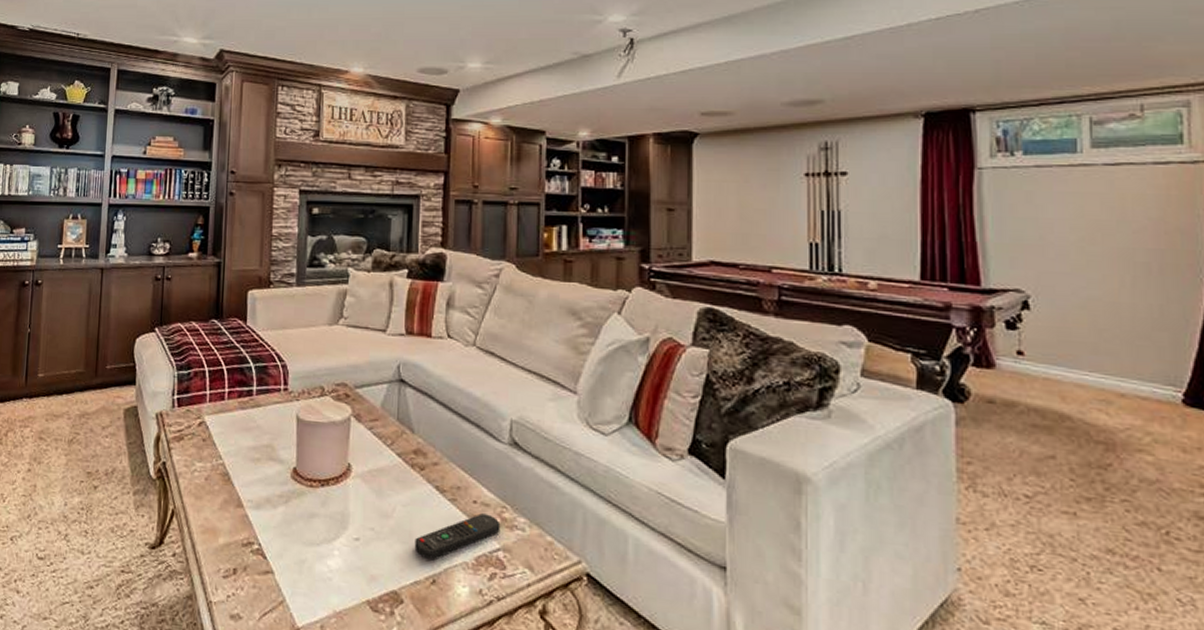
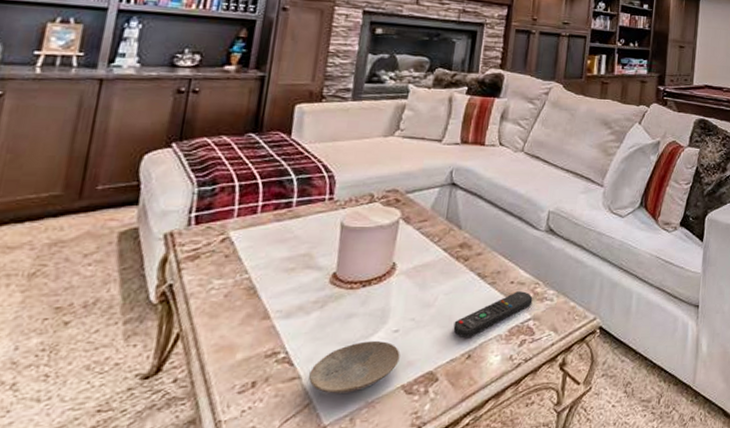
plate: none [281,545,363,598] -> present [309,340,401,394]

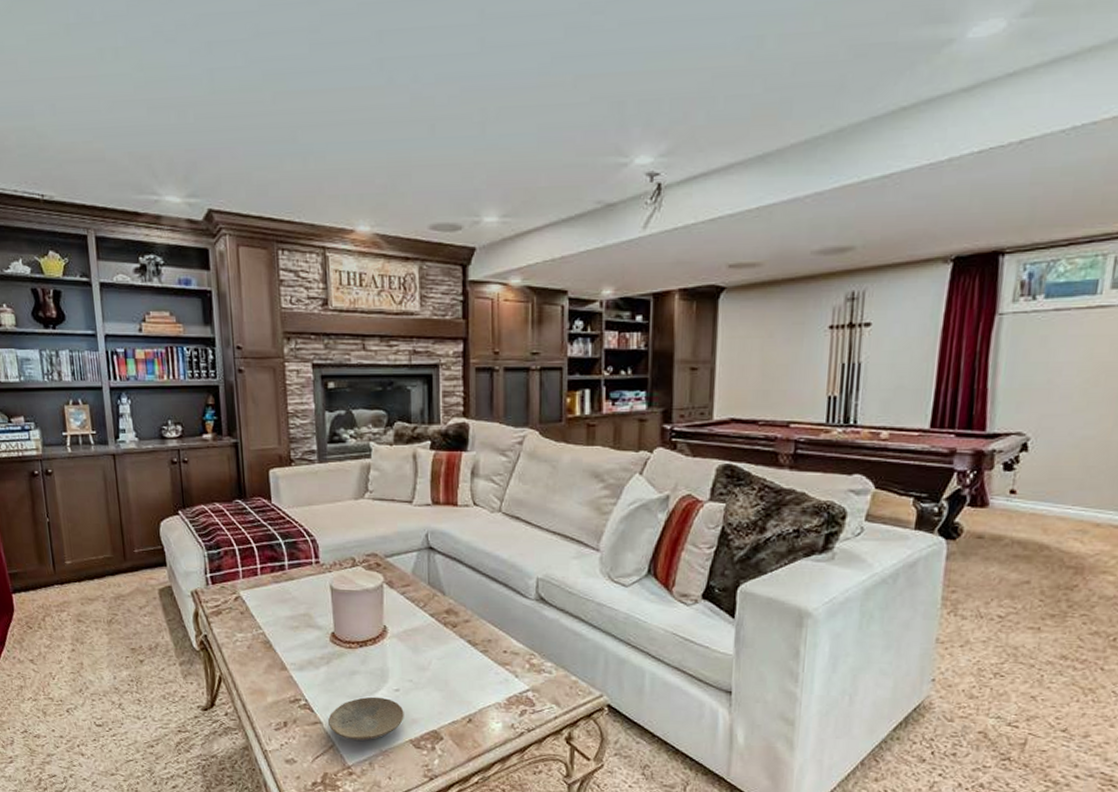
remote control: present [453,291,533,337] -> none [451,661,529,702]

